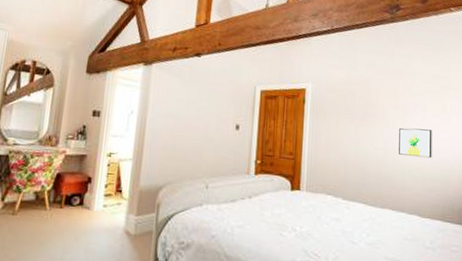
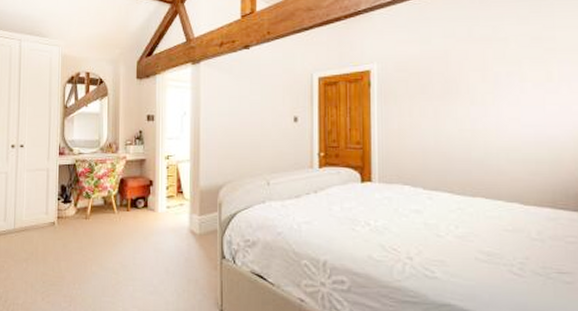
wall art: present [399,128,432,159] -> none [490,103,536,136]

